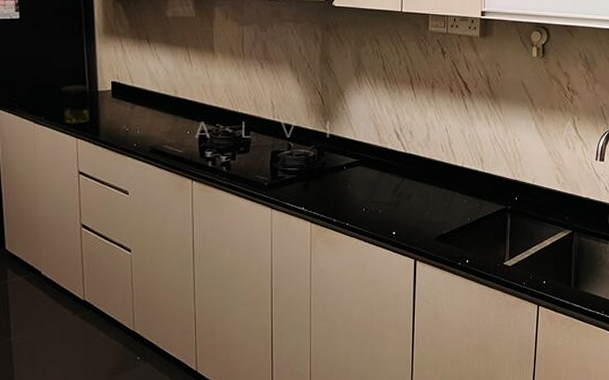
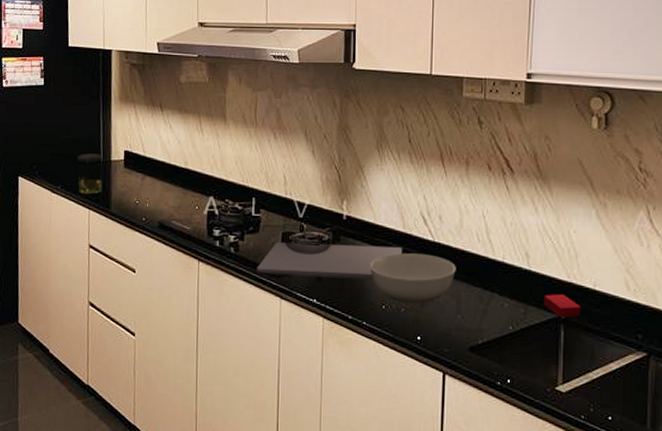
cutting board: none [248,158,380,189] -> present [257,241,403,280]
bowl: none [351,164,424,206] -> present [370,253,456,305]
sponge: none [494,190,523,208] -> present [543,294,581,318]

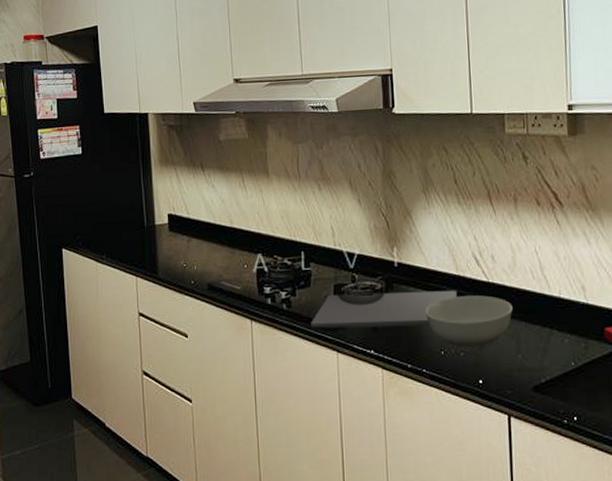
jar: present [78,153,103,195] -> none [121,219,148,262]

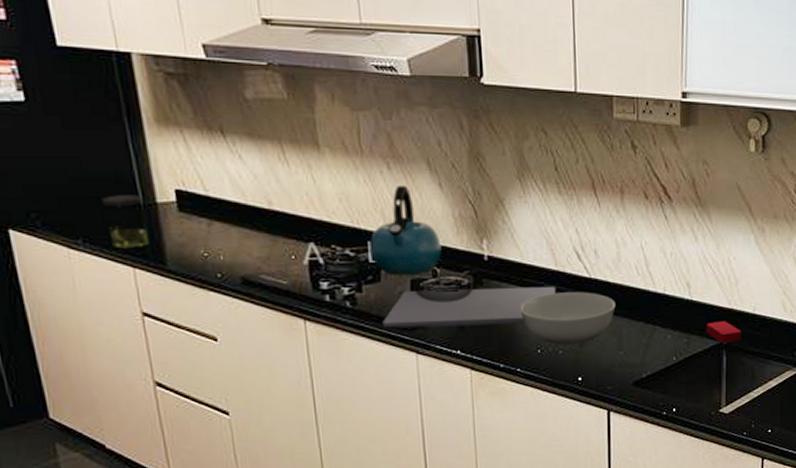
jar: none [121,219,148,262] -> present [102,195,150,249]
kettle: none [303,203,360,281] -> present [369,186,442,276]

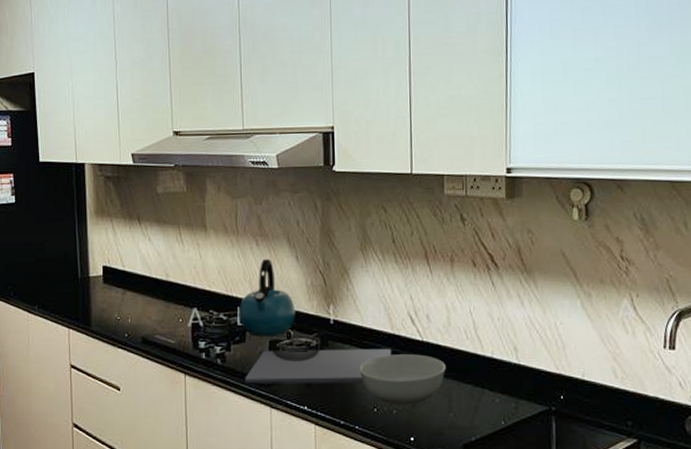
jar: present [102,195,150,249] -> none [54,271,81,313]
sponge: present [706,321,742,344] -> none [534,386,572,410]

